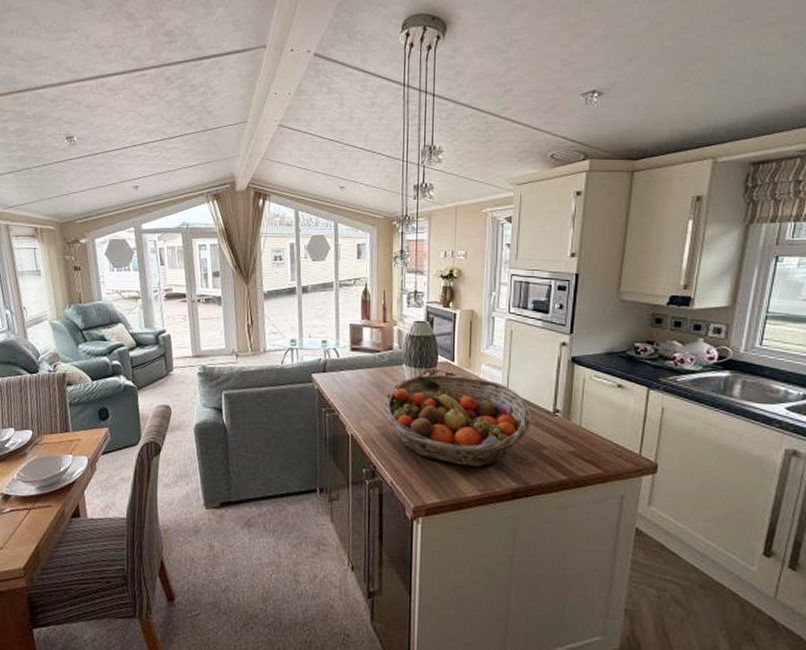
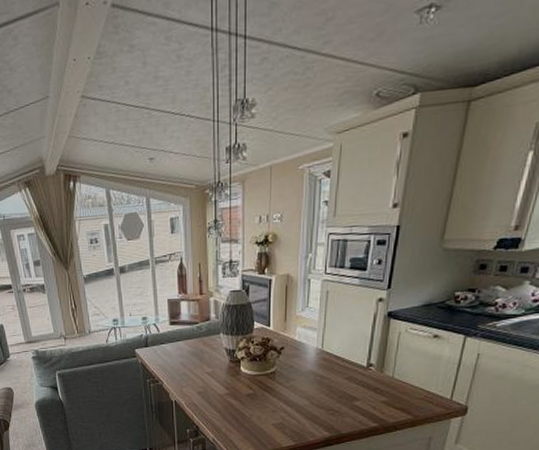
fruit basket: present [383,374,532,467] -> none [203,339,345,421]

